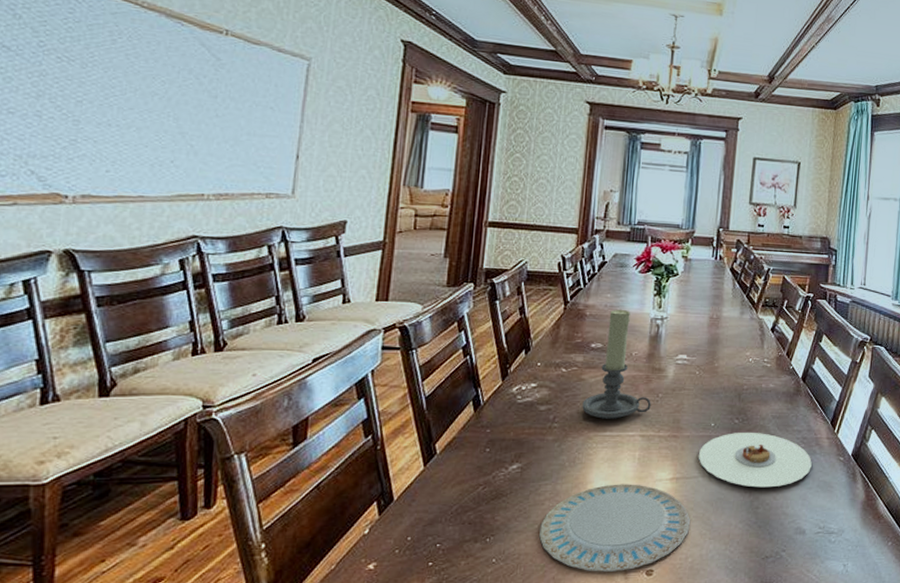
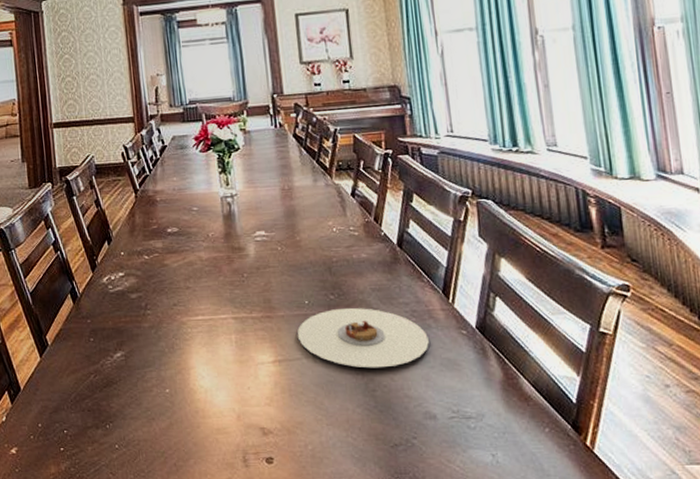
plate: present [539,484,690,572] -> none [153,368,303,459]
candle holder: present [582,309,651,419] -> none [170,191,238,303]

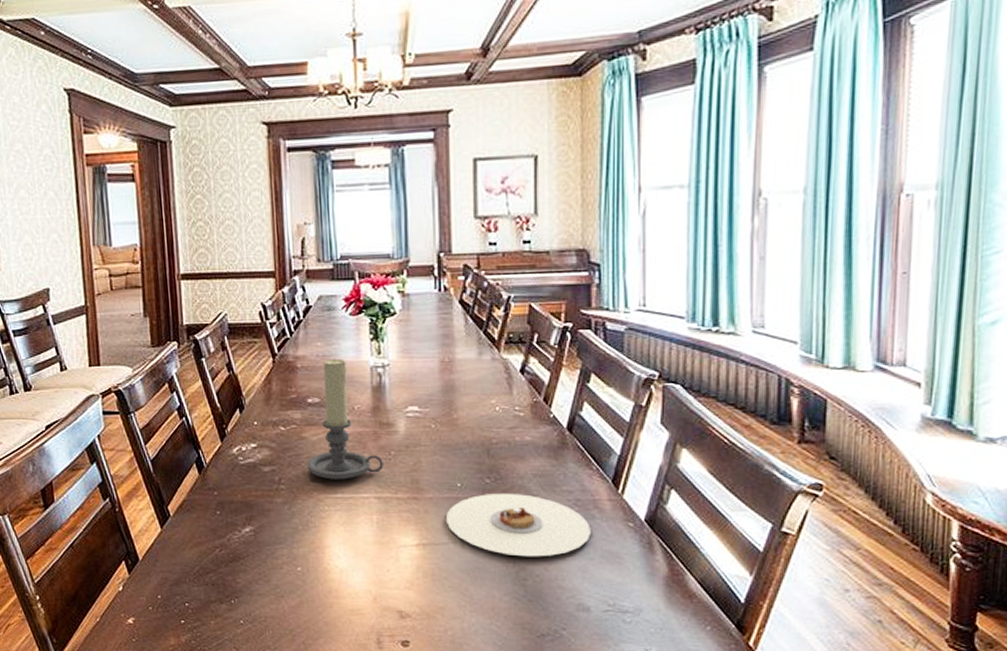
candle holder: none [170,191,238,303] -> present [307,358,383,480]

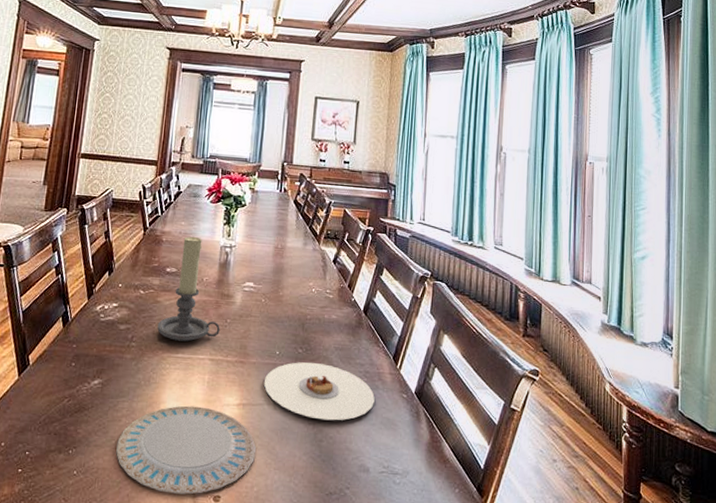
plate: none [282,549,445,640] -> present [116,405,256,495]

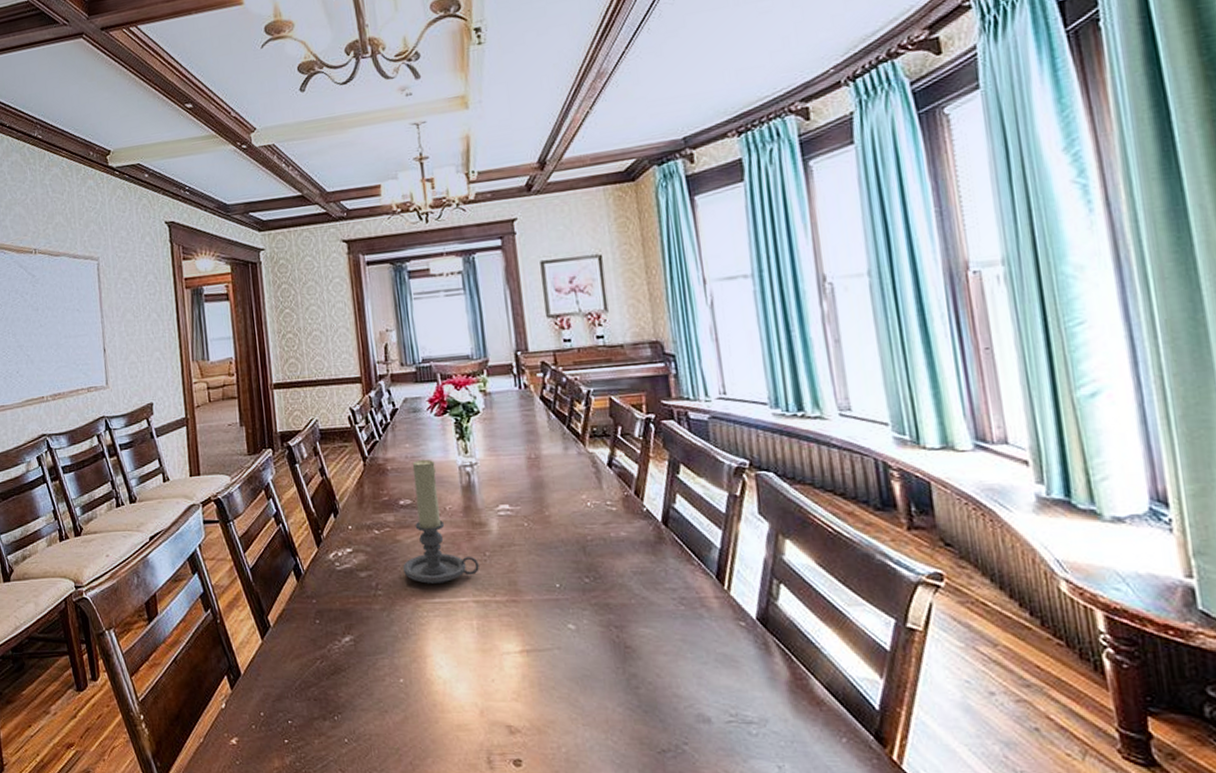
plate: present [116,405,256,495] -> none [385,657,555,760]
plate: present [263,362,375,421] -> none [547,592,701,662]

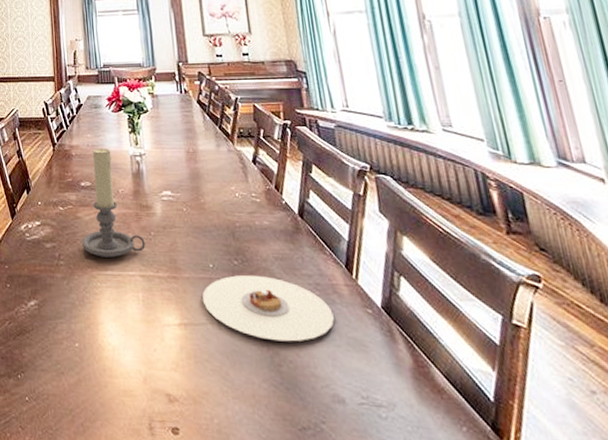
plate: none [547,592,701,662] -> present [202,274,334,342]

